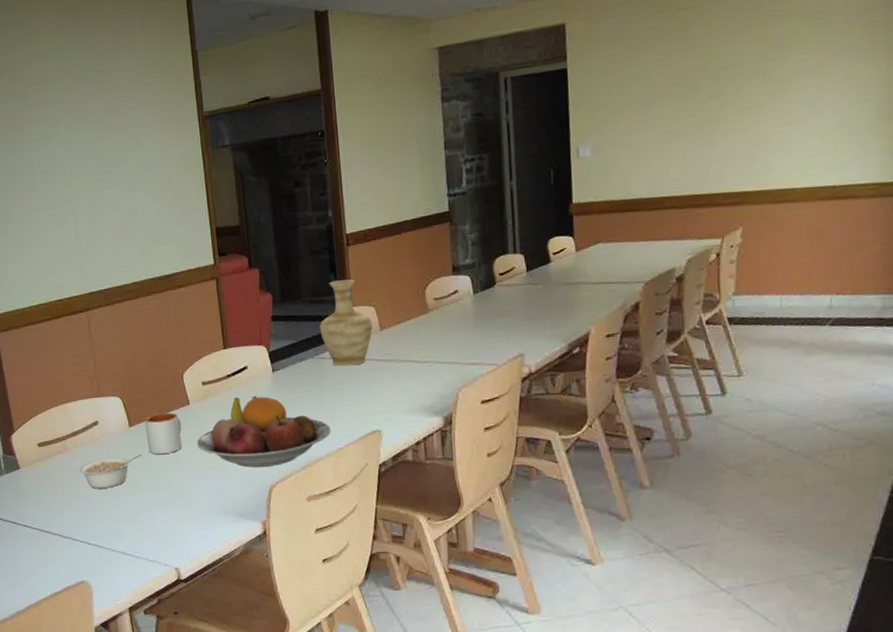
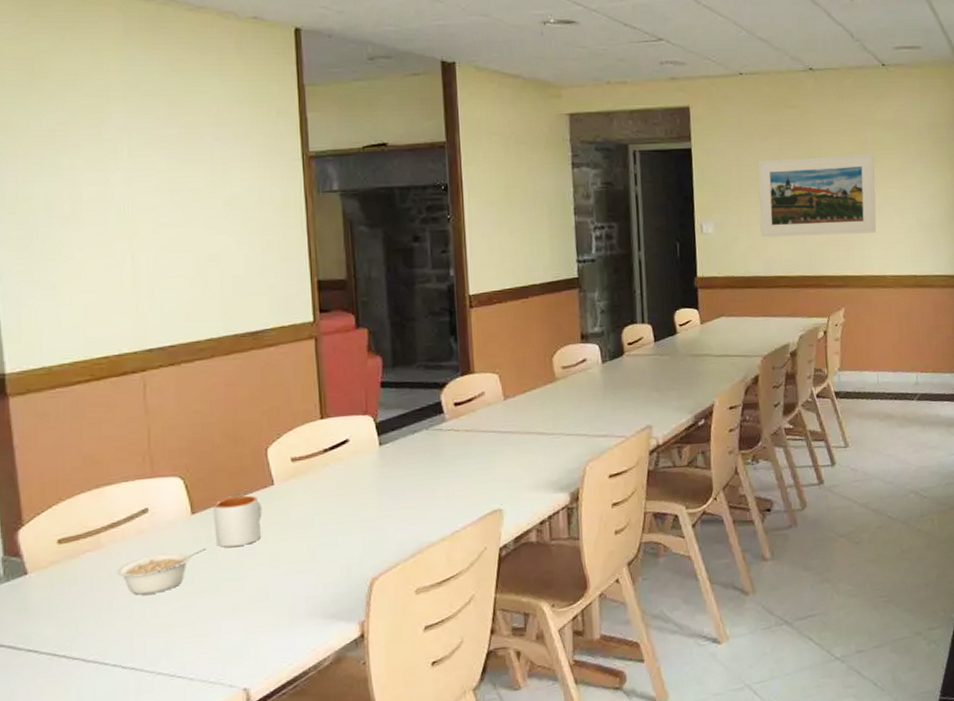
fruit bowl: present [197,395,331,467] -> none [281,473,446,558]
vase: present [320,279,373,367] -> none [436,344,496,439]
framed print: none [642,51,786,157] -> present [758,154,877,238]

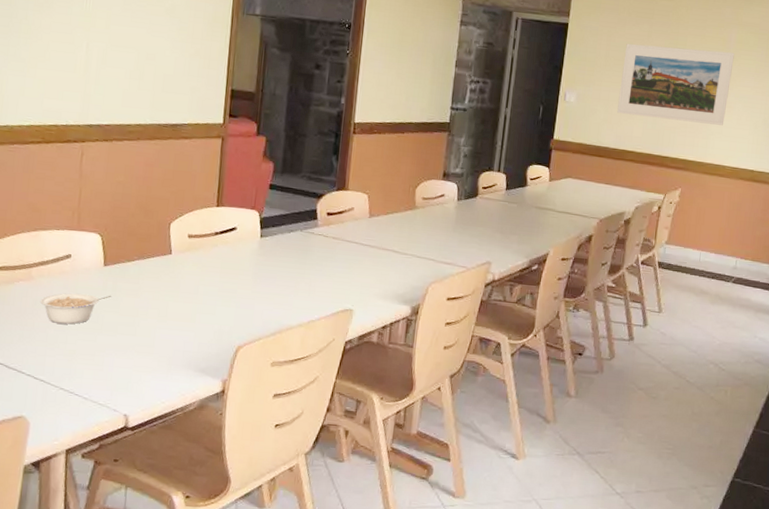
mug: present [214,495,263,547] -> none [119,258,160,299]

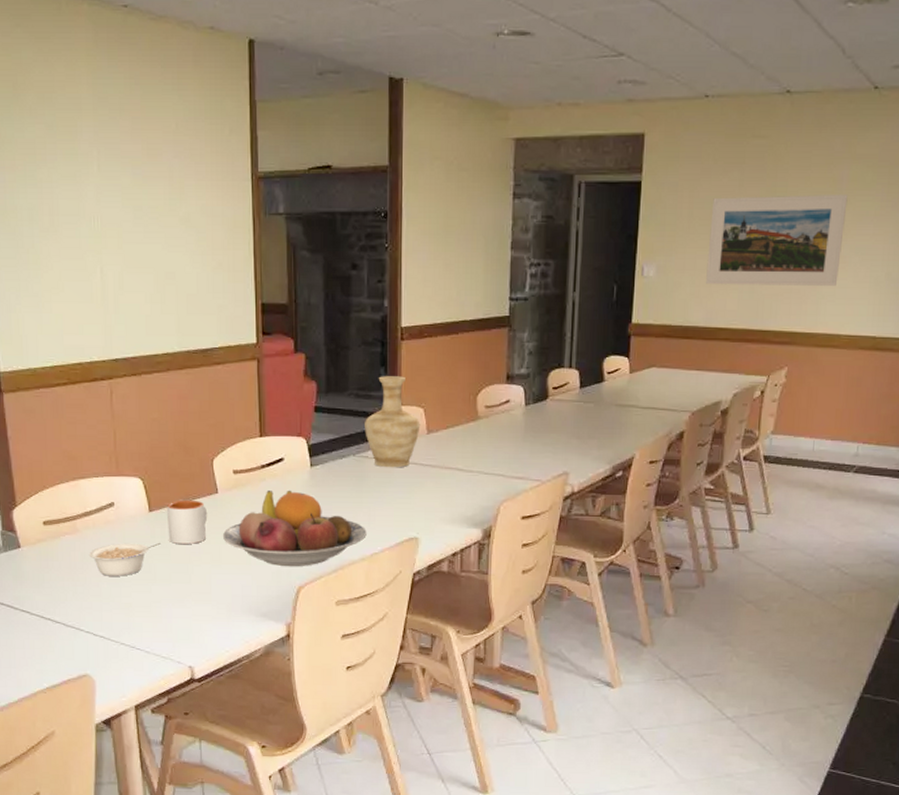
mug: none [119,258,160,299] -> present [167,499,208,544]
fruit bowl: none [171,256,306,328] -> present [223,490,367,566]
vase: none [313,163,364,246] -> present [365,376,420,468]

